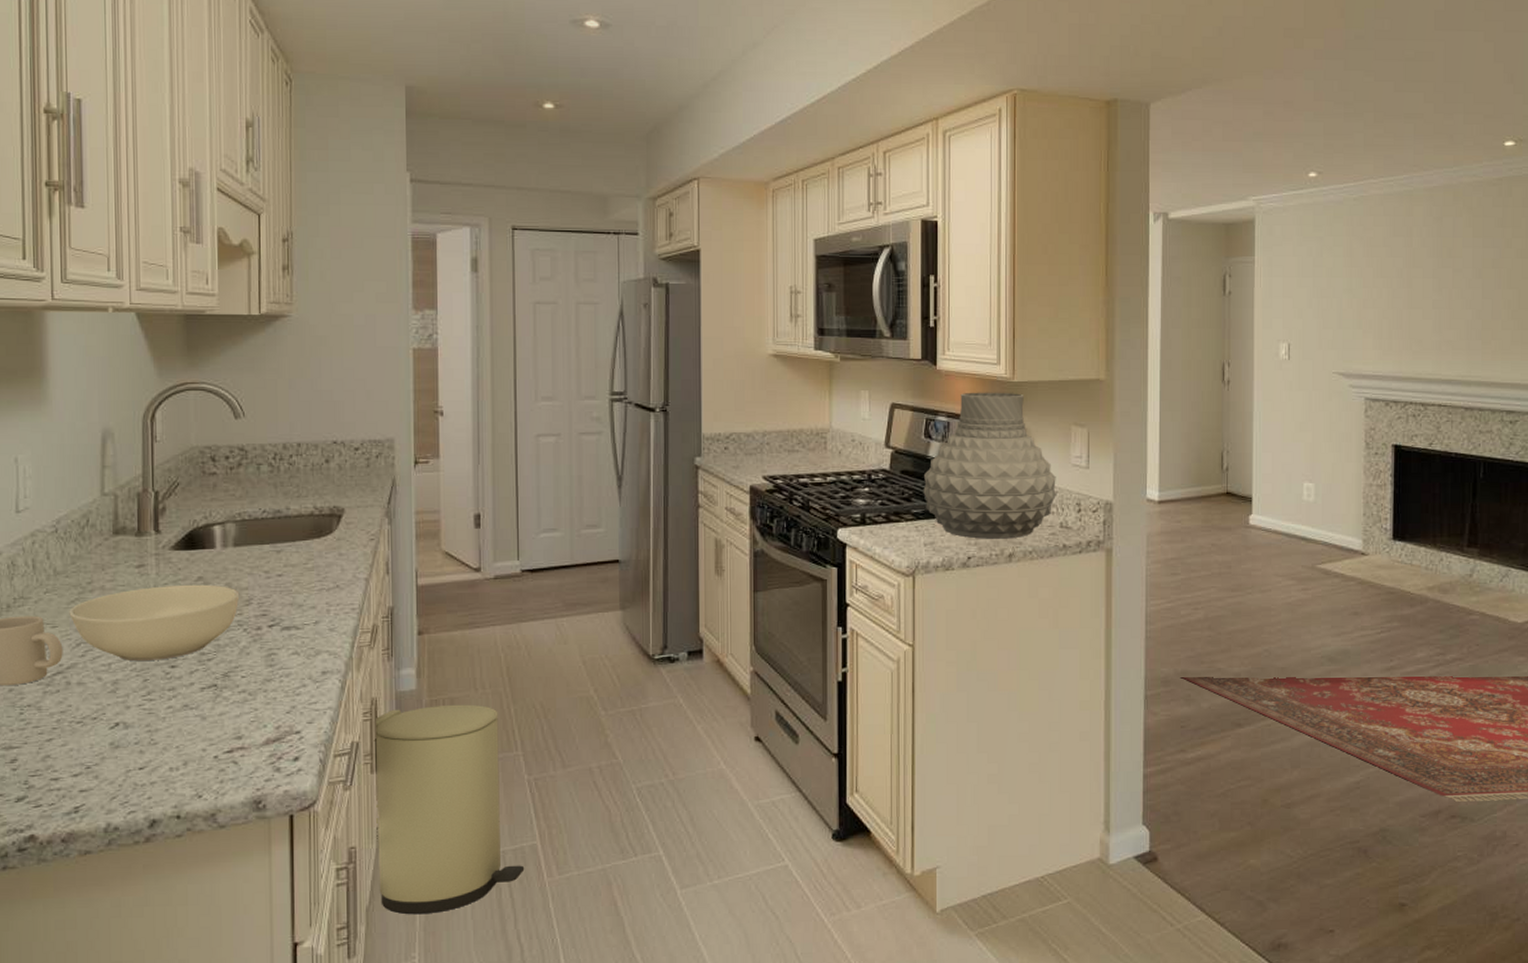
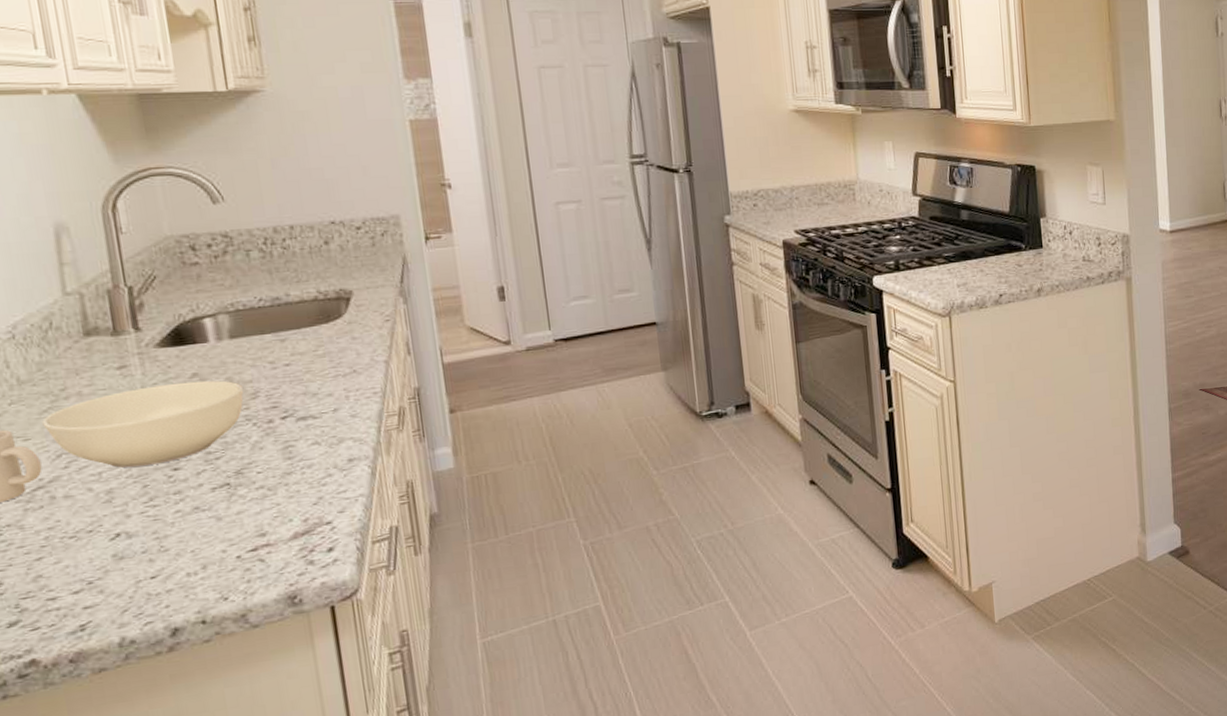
pedal bin: present [375,704,525,914] -> none [412,477,590,689]
vase: present [923,392,1056,539] -> none [952,136,1077,277]

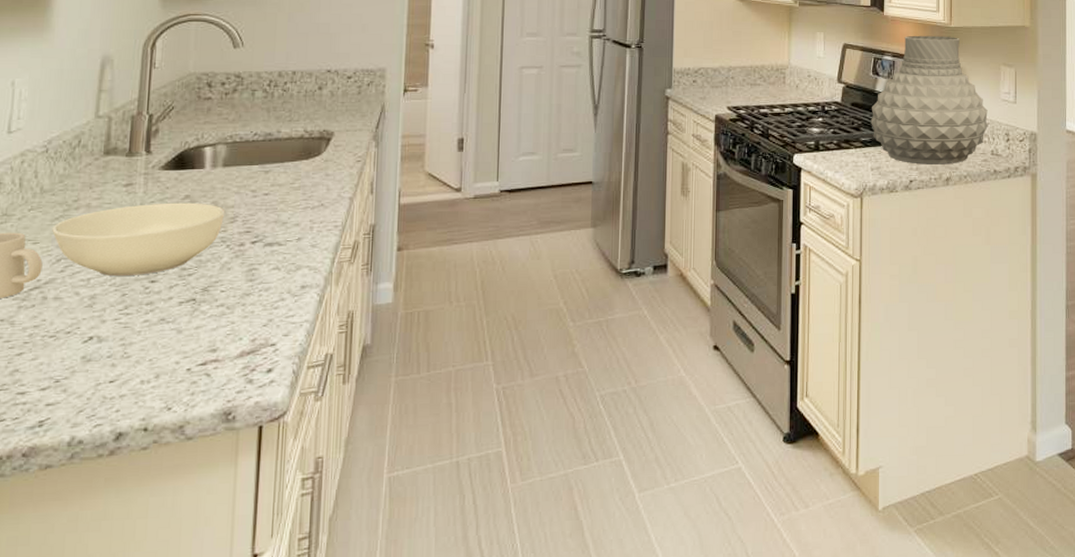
vase: none [952,136,1077,277] -> present [871,35,988,165]

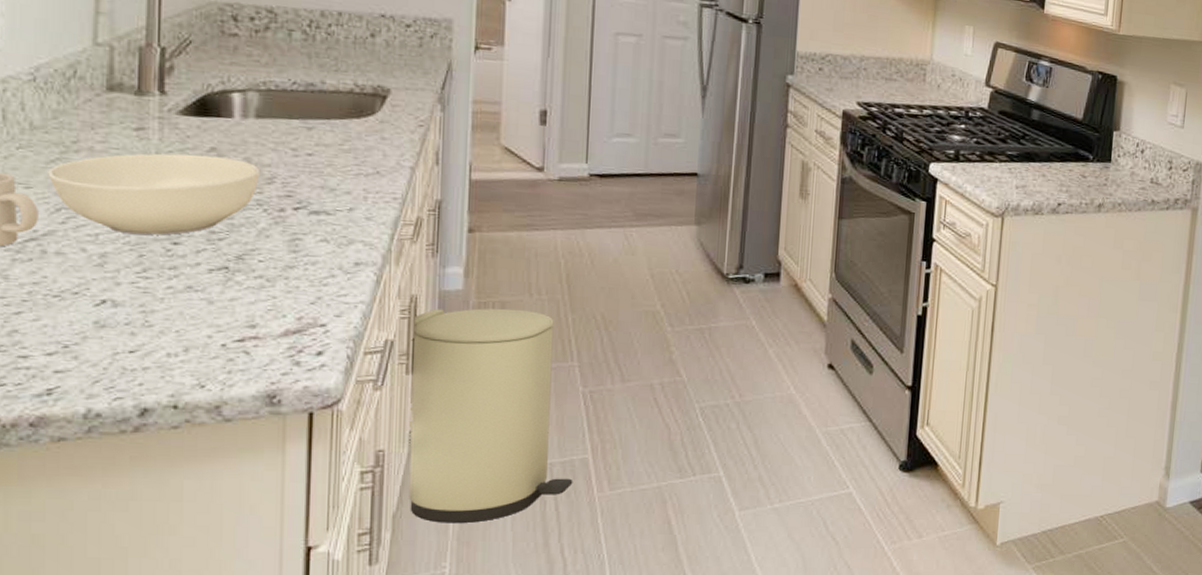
pedal bin: none [343,316,489,522] -> present [409,308,573,523]
vase: present [871,35,988,165] -> none [1019,40,1151,189]

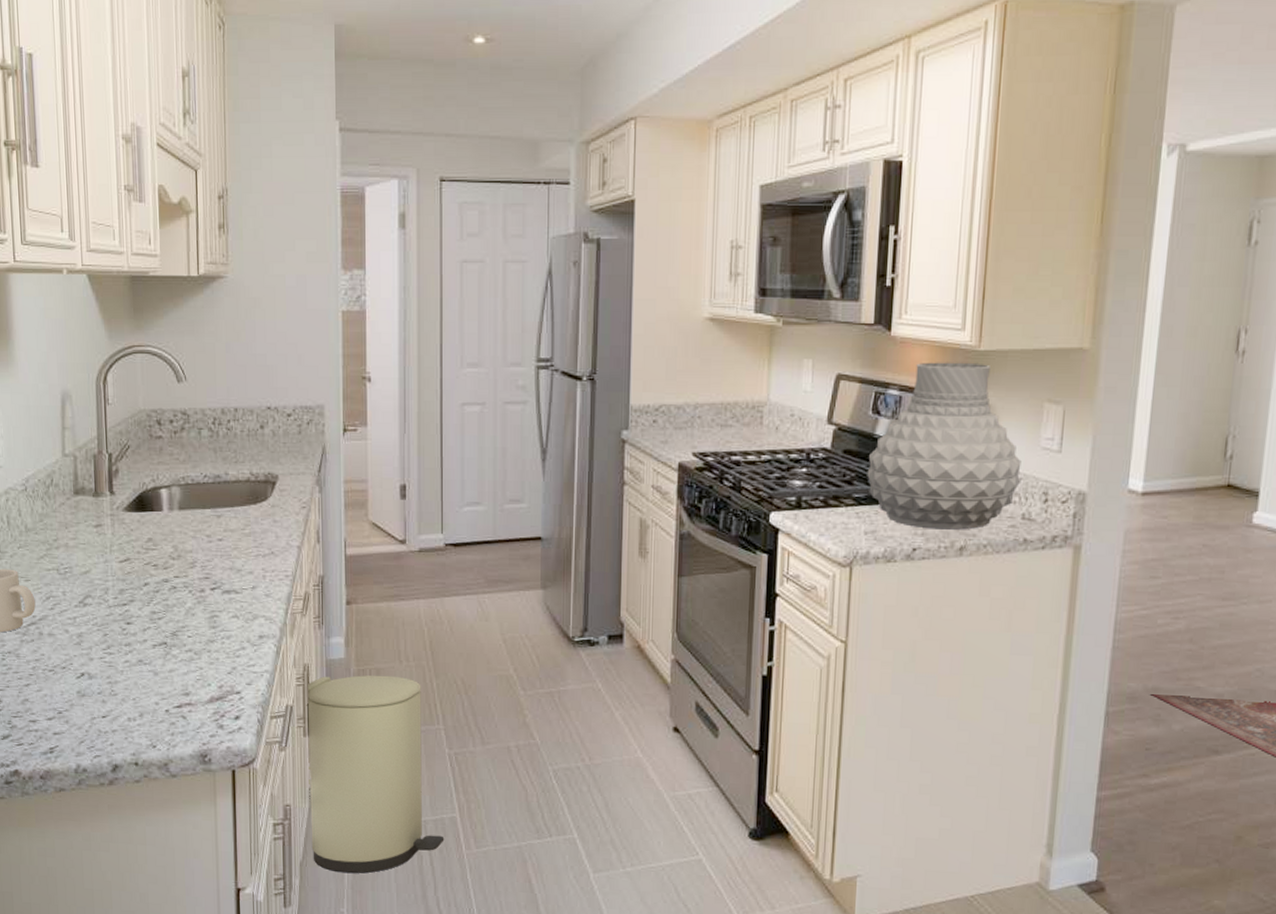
bowl: present [48,153,261,236] -> none [39,545,185,617]
vase: none [1019,40,1151,189] -> present [867,362,1021,530]

